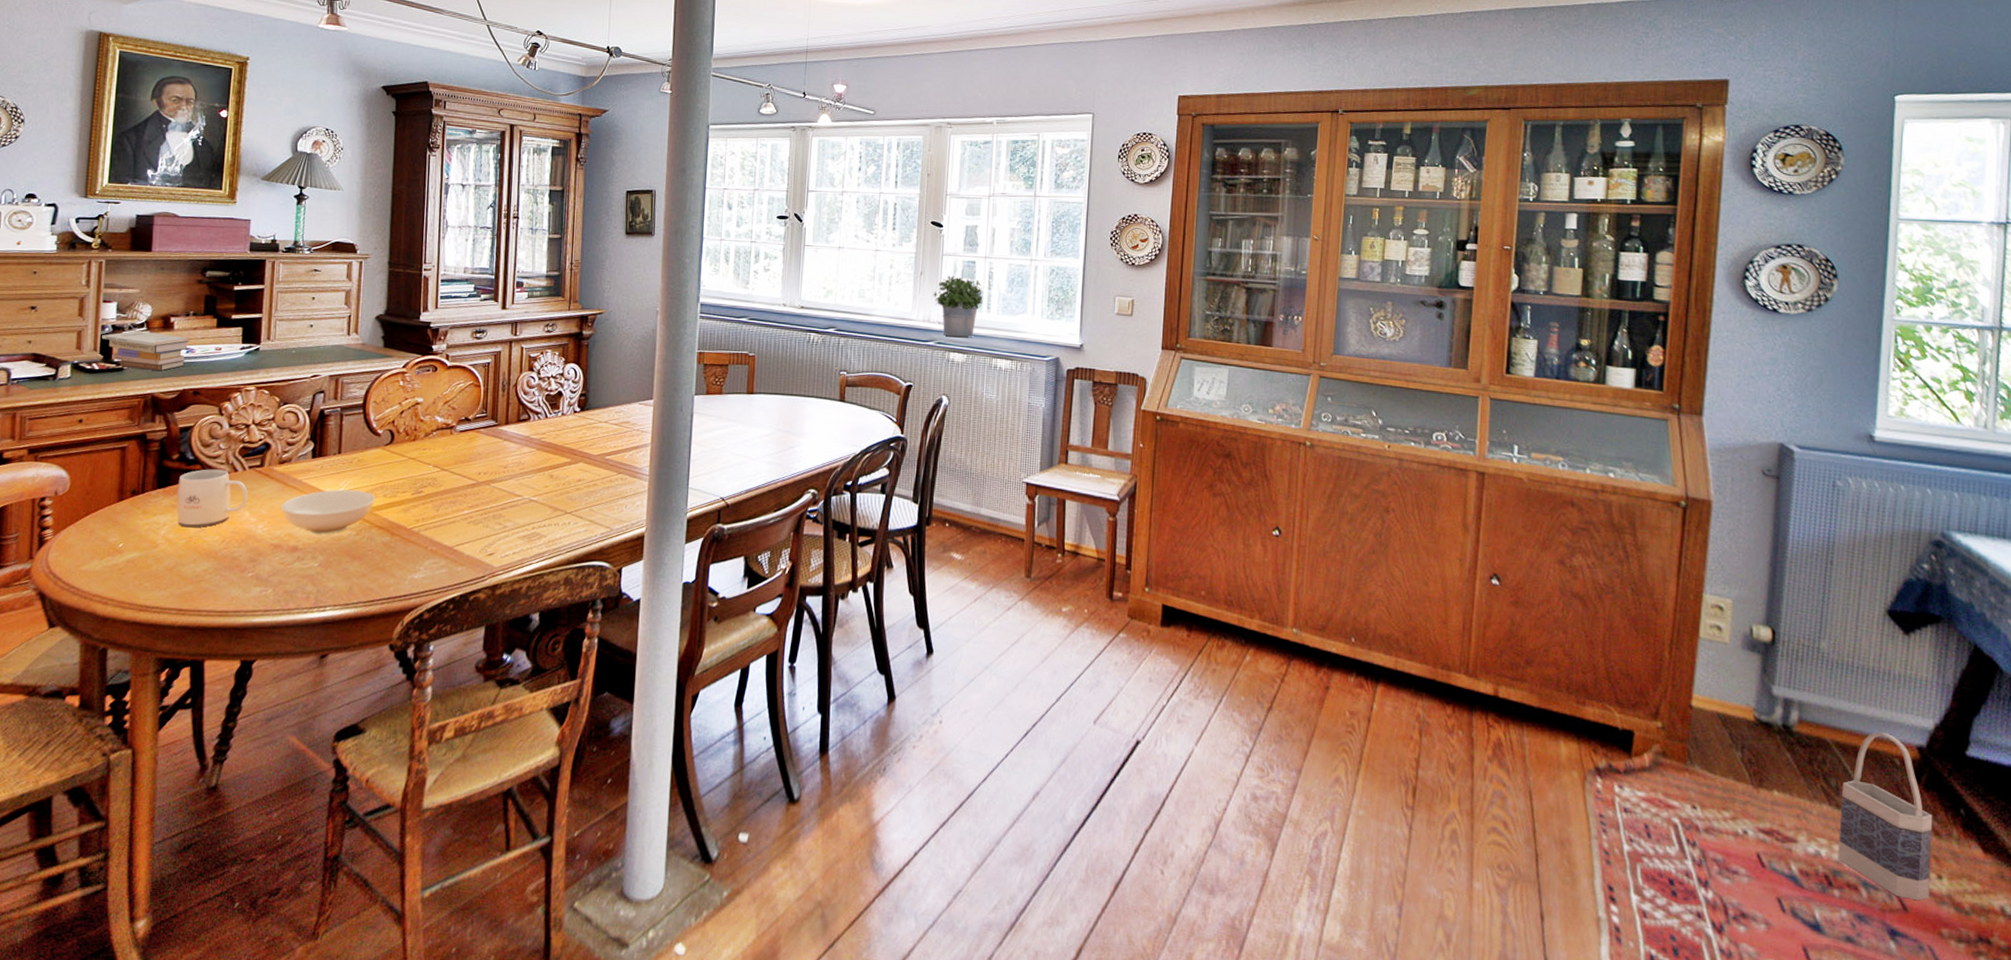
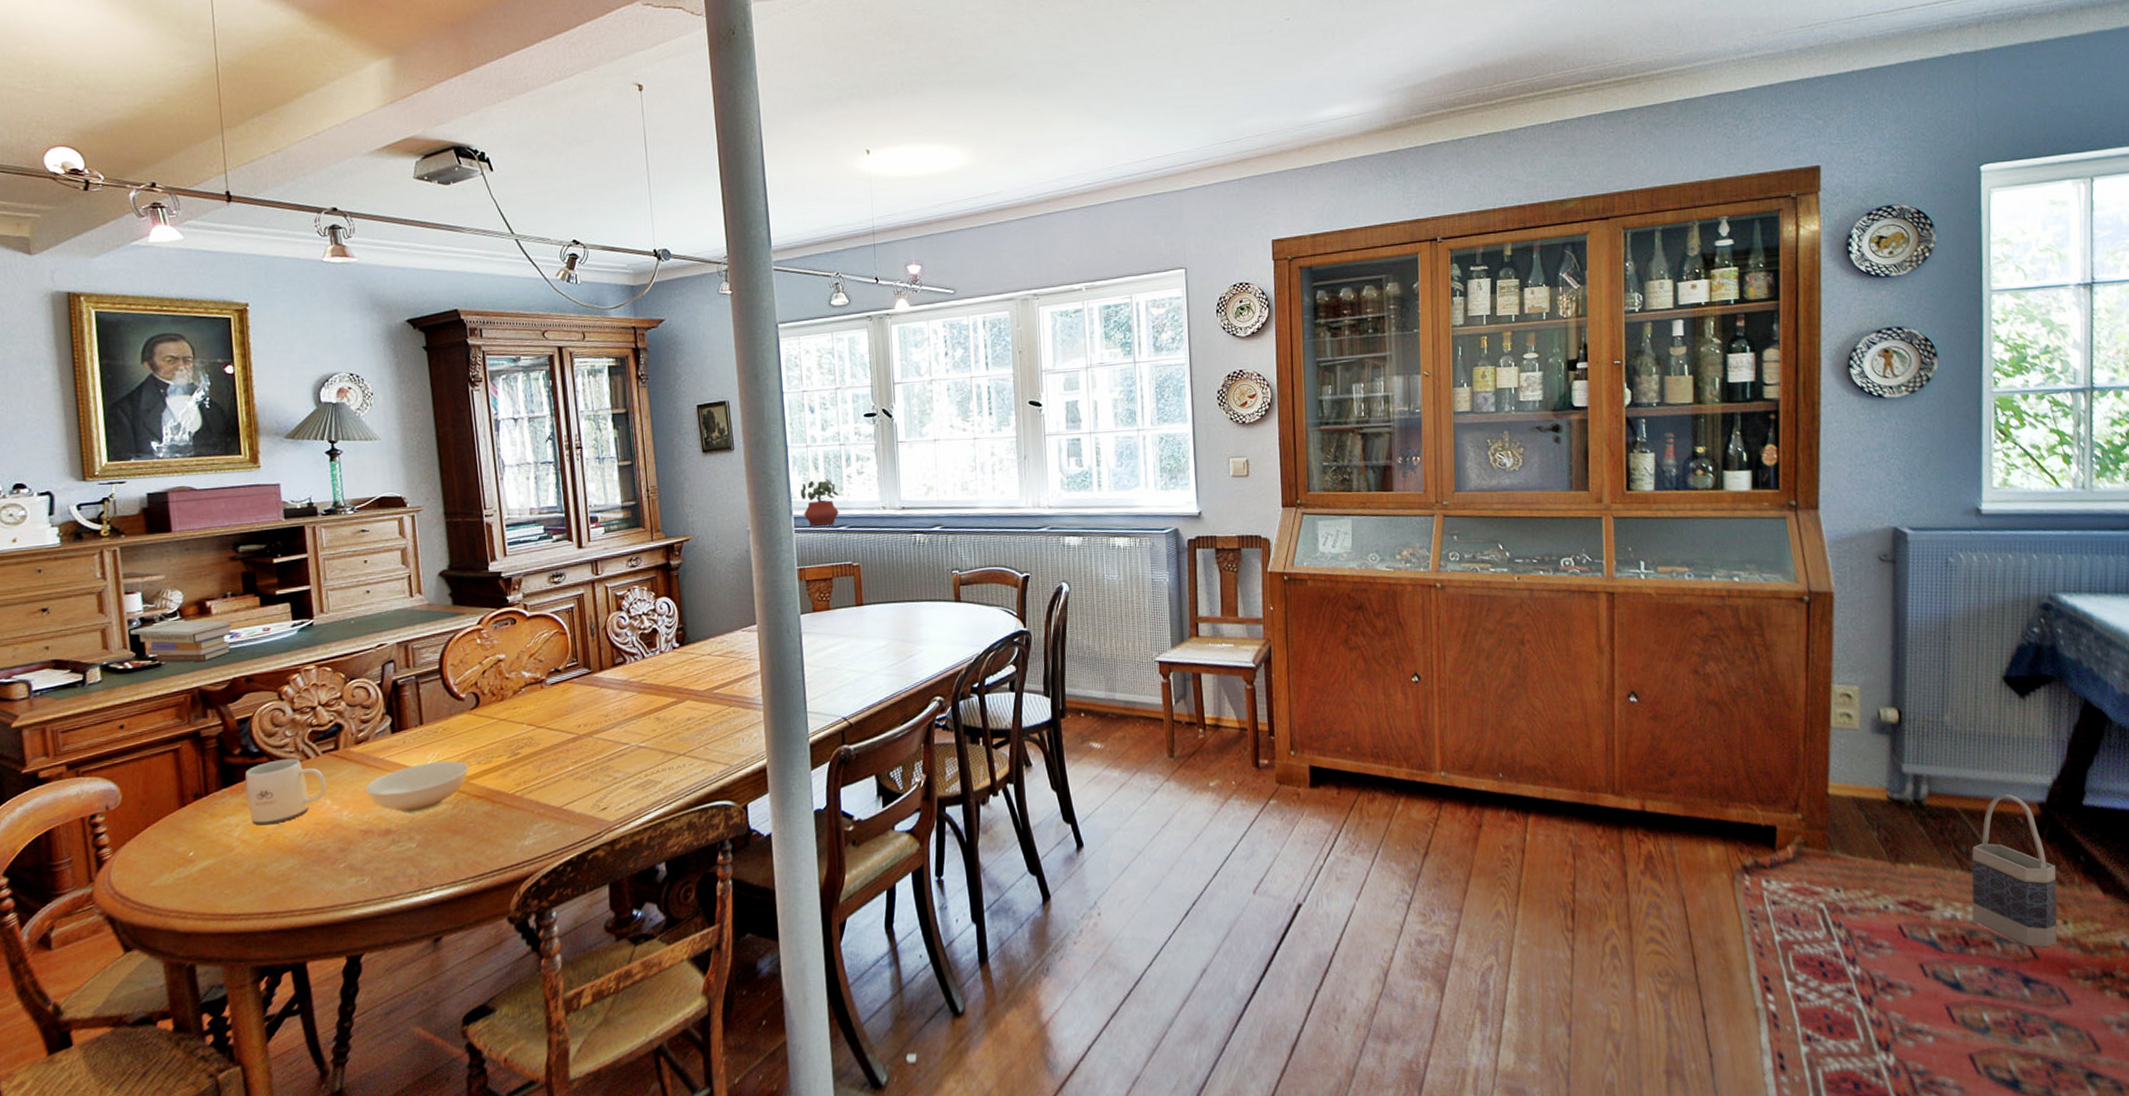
potted plant: none [709,272,745,315] -> present [800,479,839,526]
potted plant: present [932,276,983,337] -> none [1039,456,1093,520]

